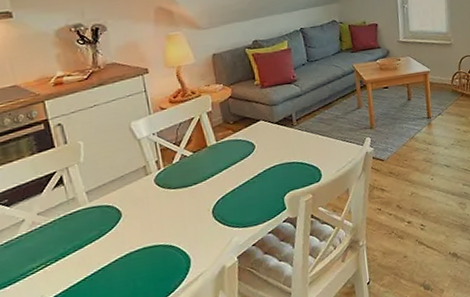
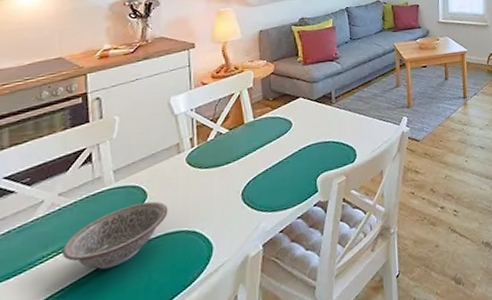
decorative bowl: none [49,219,144,279] -> present [61,201,168,270]

